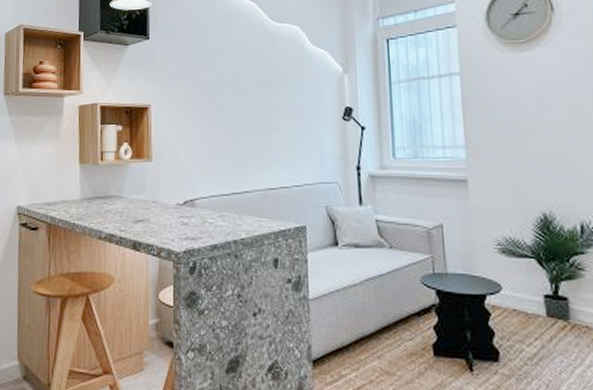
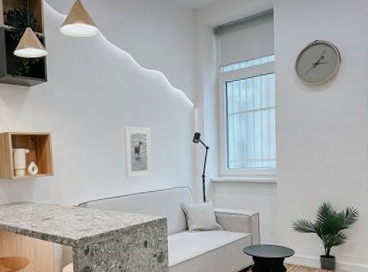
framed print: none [248,97,286,169] -> present [124,126,153,179]

